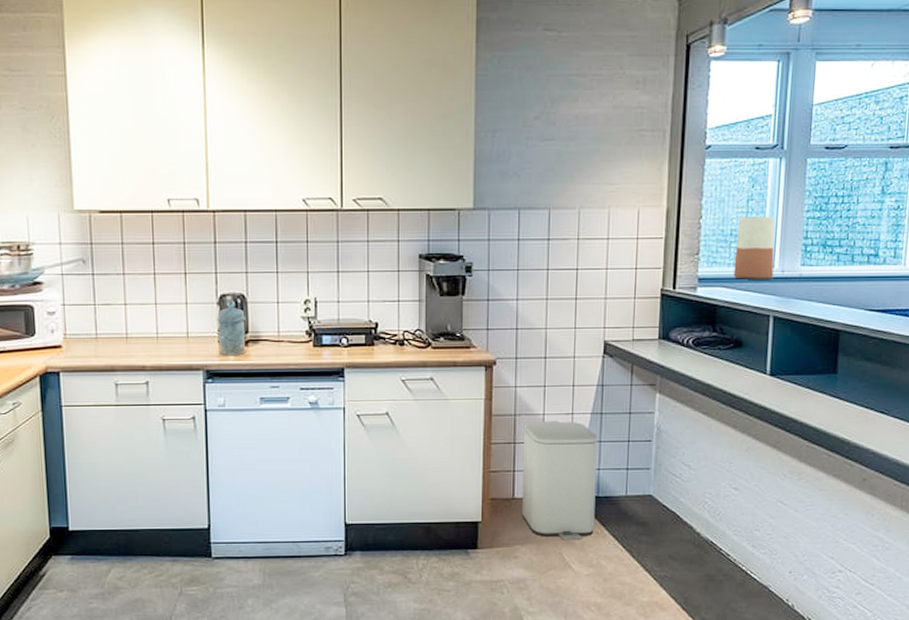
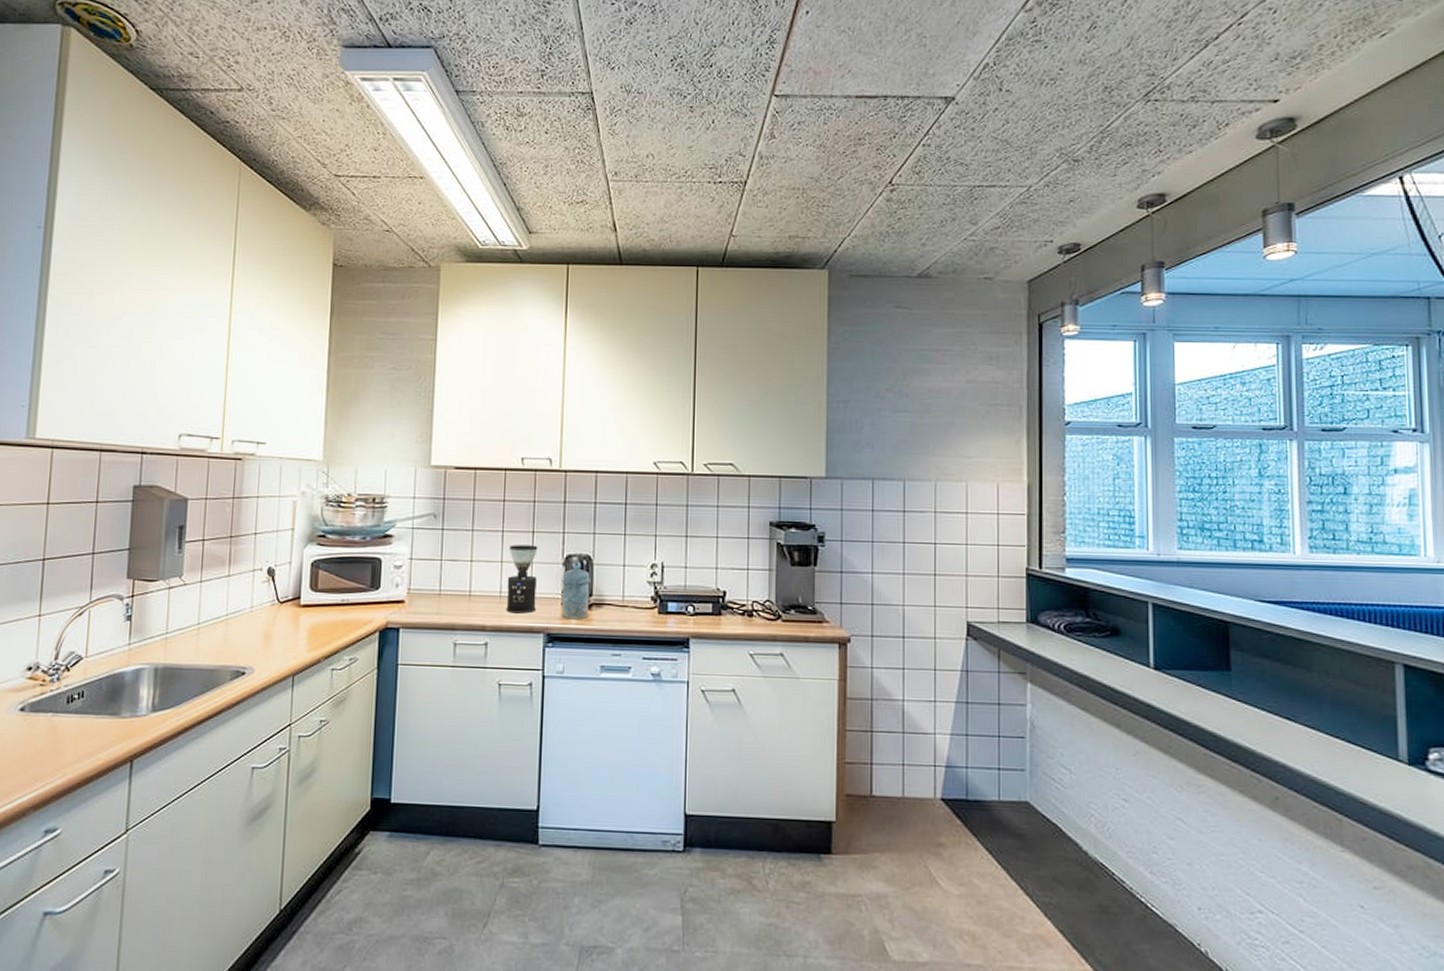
coffee grinder: none [163,286,193,353] -> present [506,545,538,614]
pedal bin: present [521,421,598,540] -> none [880,708,964,851]
vase: present [733,217,775,281] -> none [1104,495,1149,564]

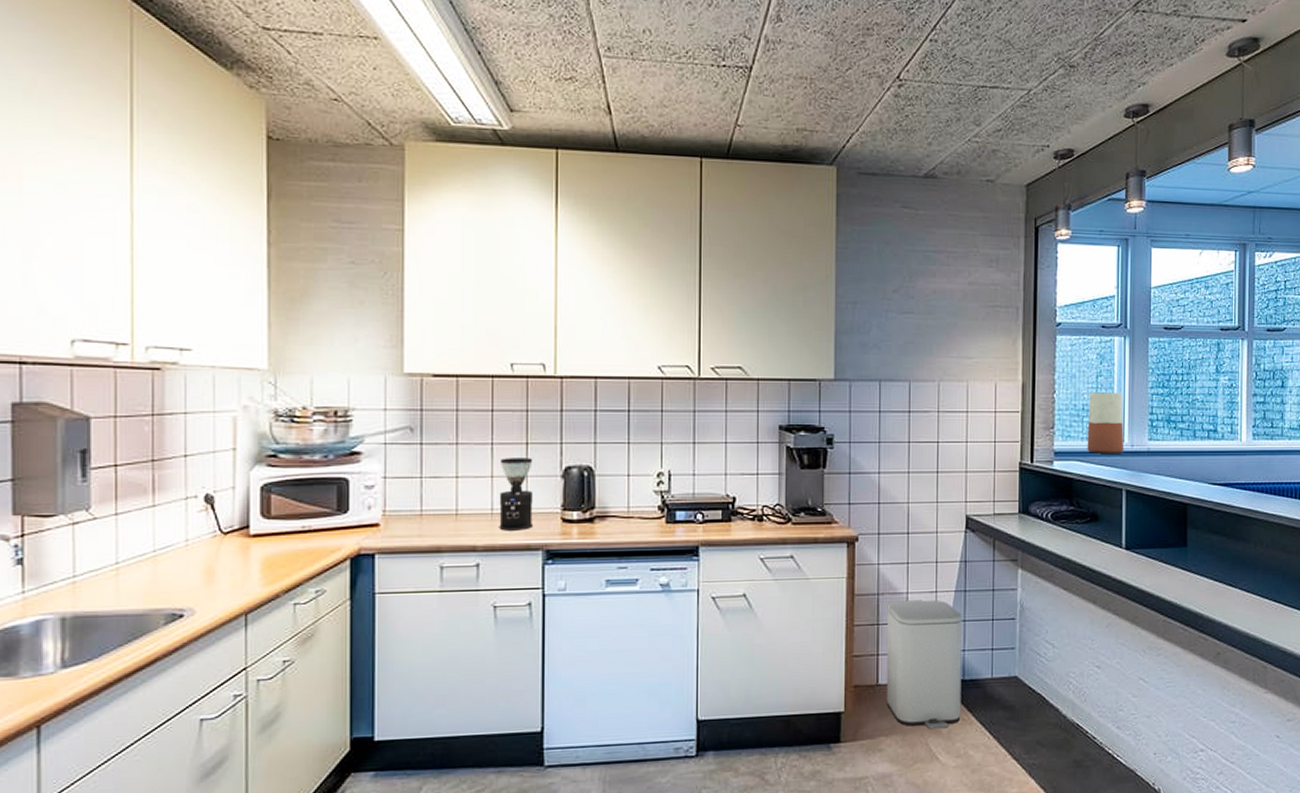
canister: present [562,561,590,620] -> none [561,472,592,534]
pedal bin: none [880,708,964,851] -> present [886,600,962,729]
vase: none [1104,495,1149,564] -> present [1087,392,1124,455]

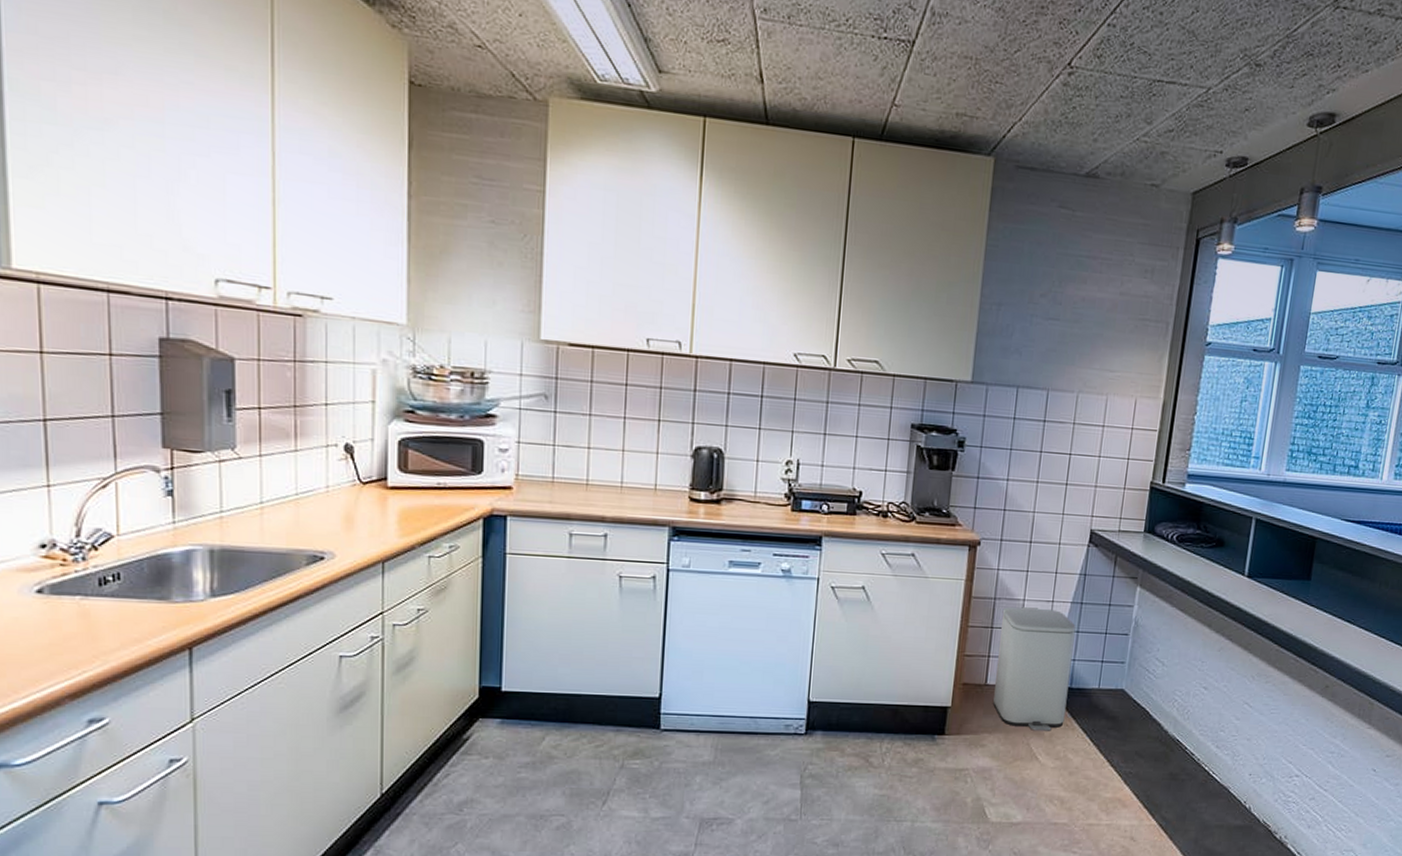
coffee grinder: present [499,458,533,531] -> none [628,433,664,506]
vase: present [1087,392,1124,455] -> none [1221,417,1266,482]

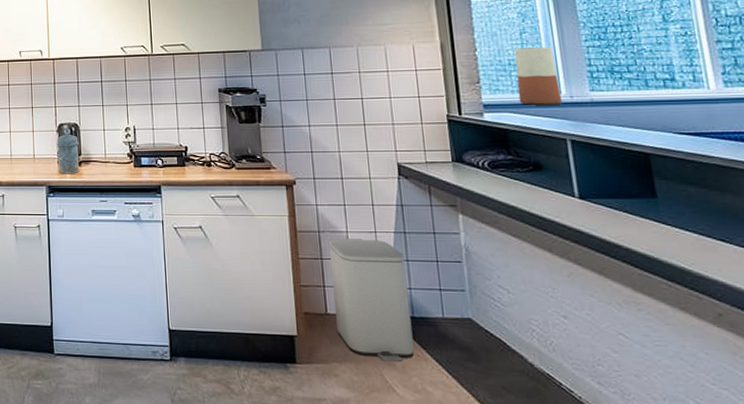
canister: none [689,453,721,514] -> present [57,128,80,174]
vase: none [1221,417,1266,482] -> present [514,47,563,106]

